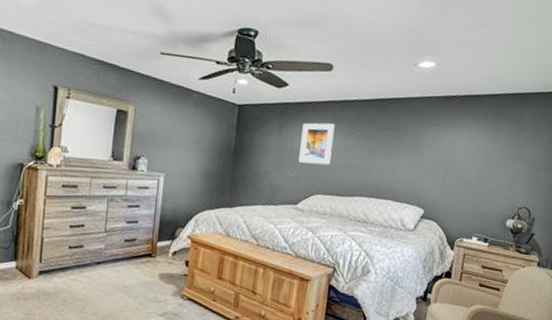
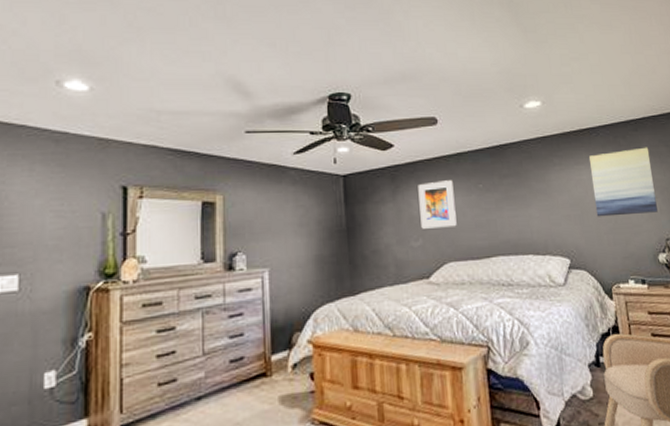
wall art: none [459,121,529,183] -> present [589,147,658,217]

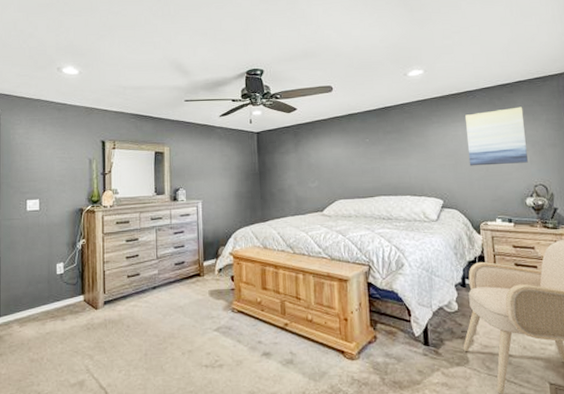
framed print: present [418,180,457,229] -> none [315,136,346,174]

